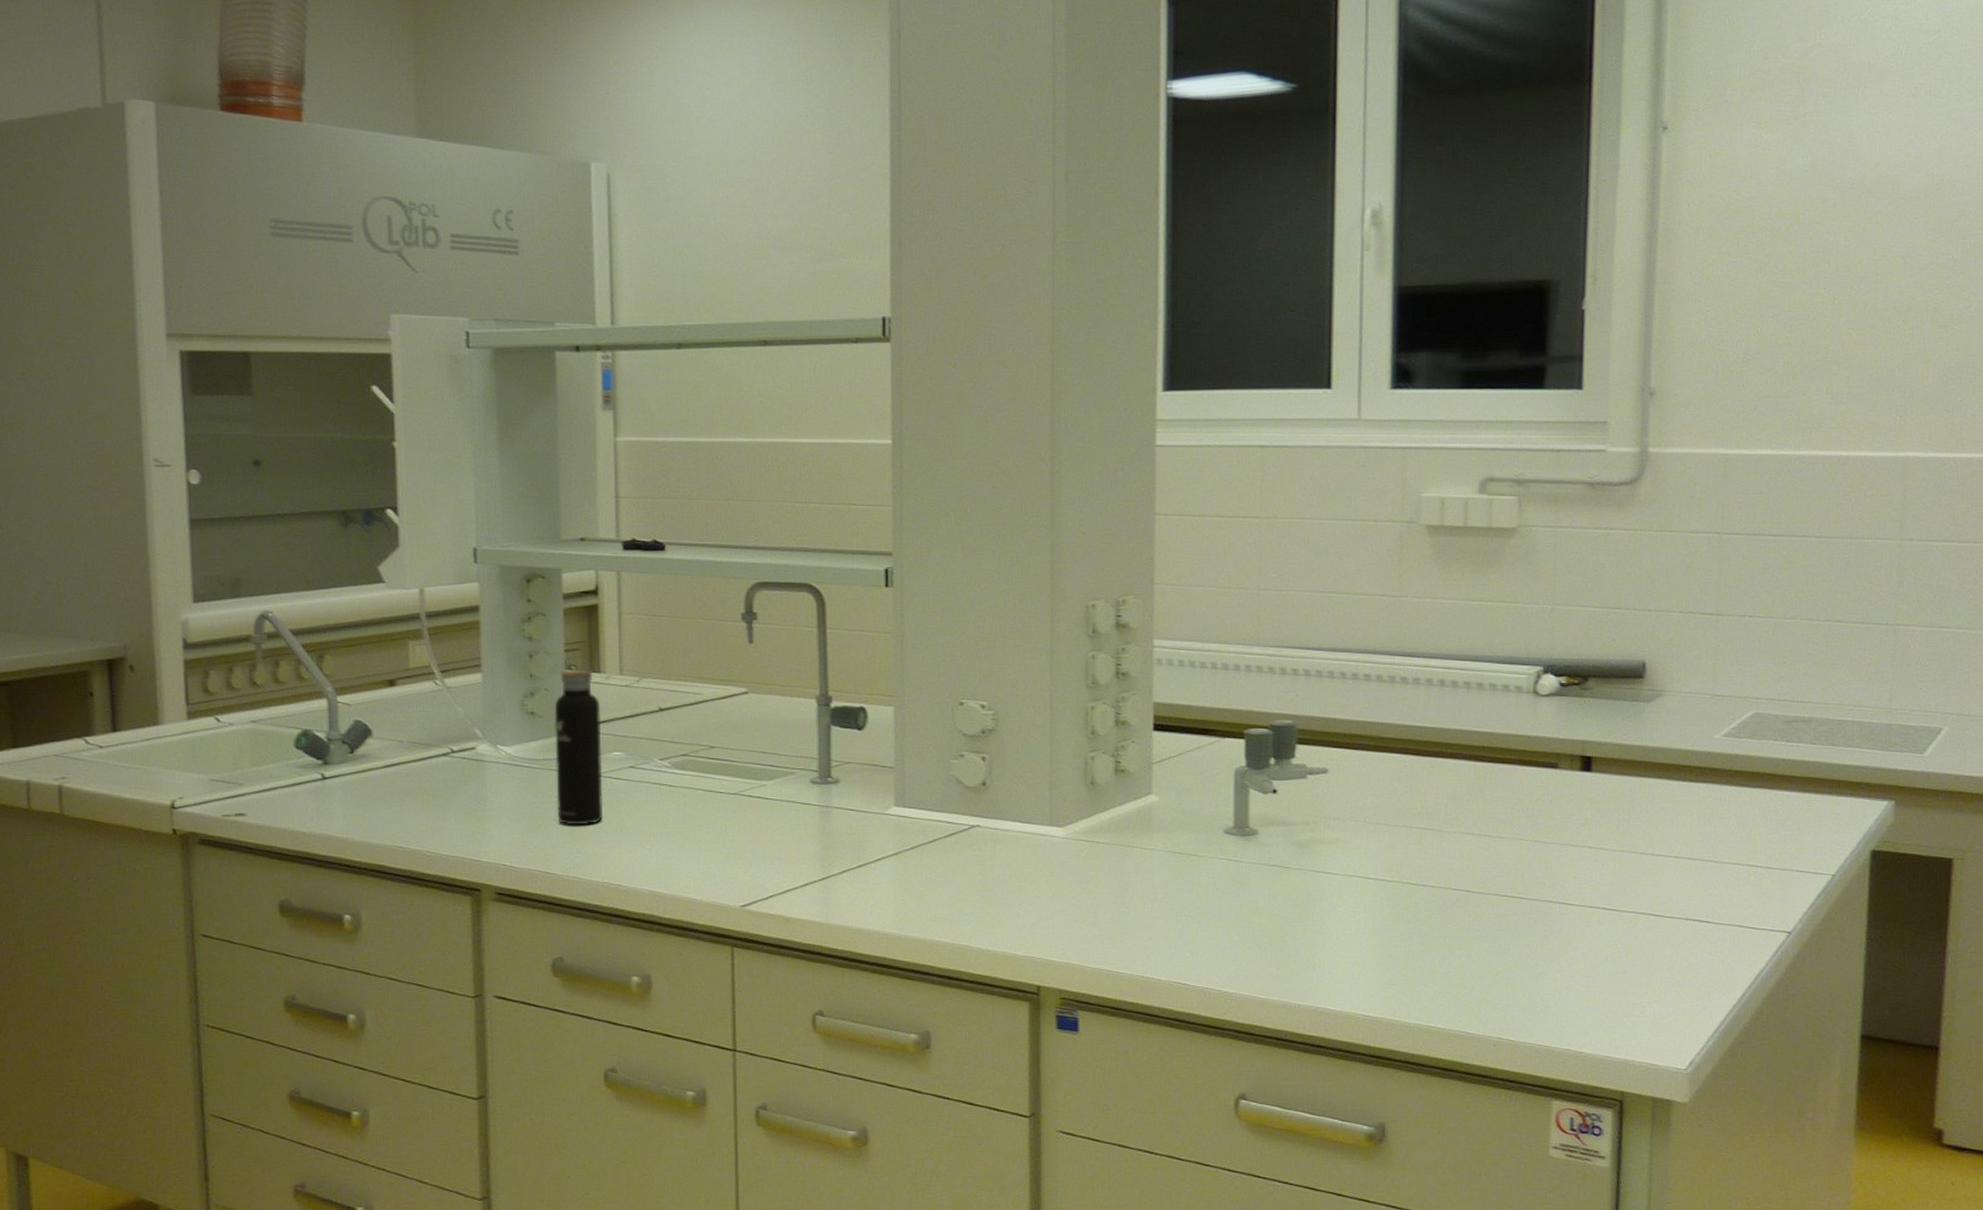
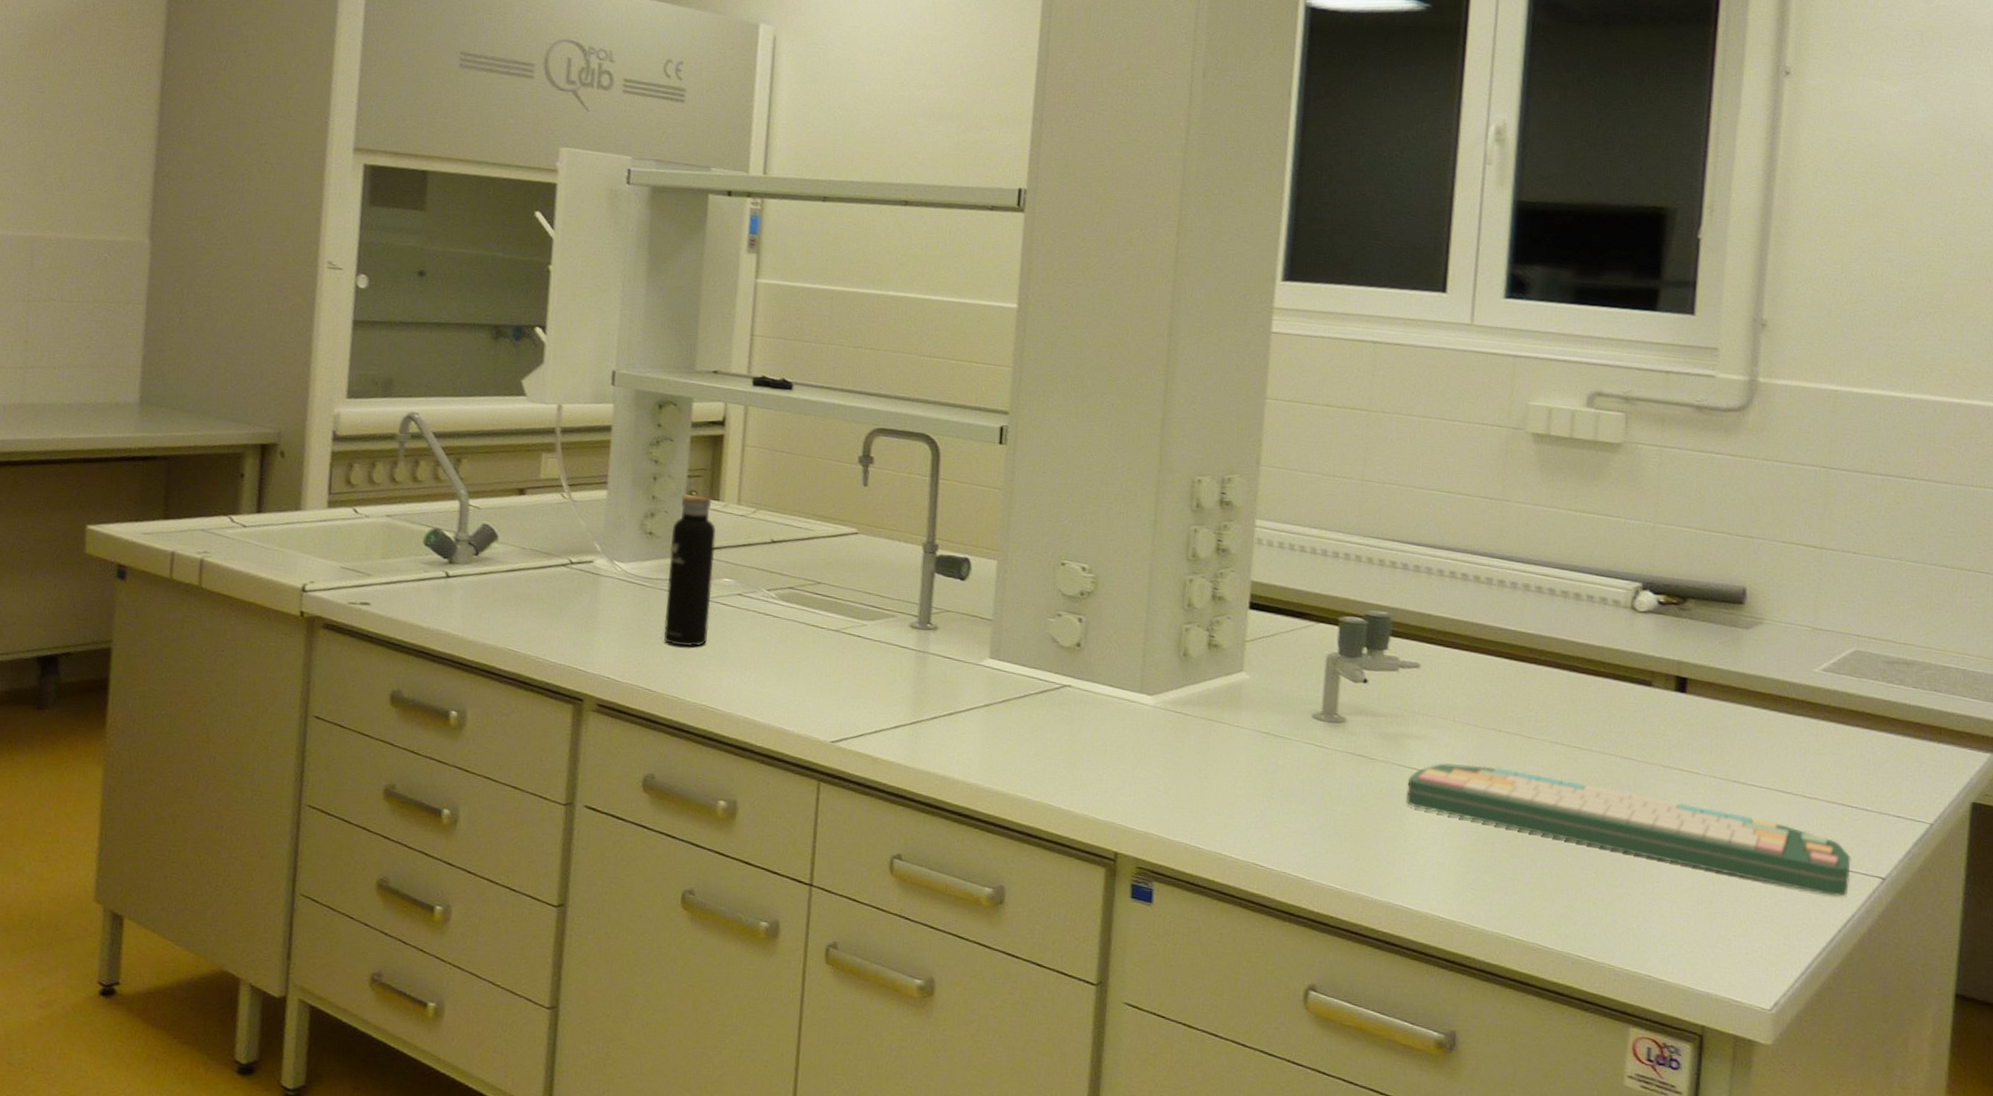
computer keyboard: none [1323,863,1758,954] -> present [1406,763,1851,897]

